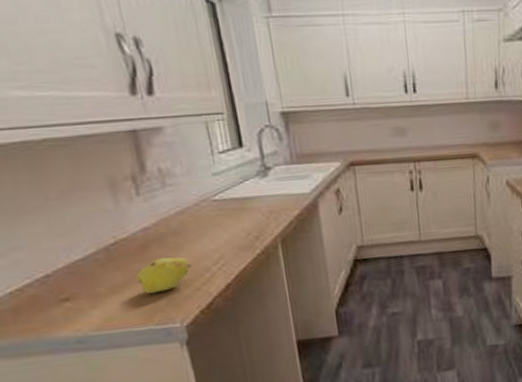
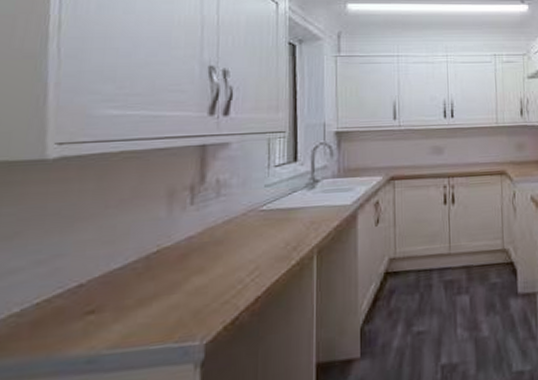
fruit: present [135,257,192,294] -> none [167,267,226,307]

